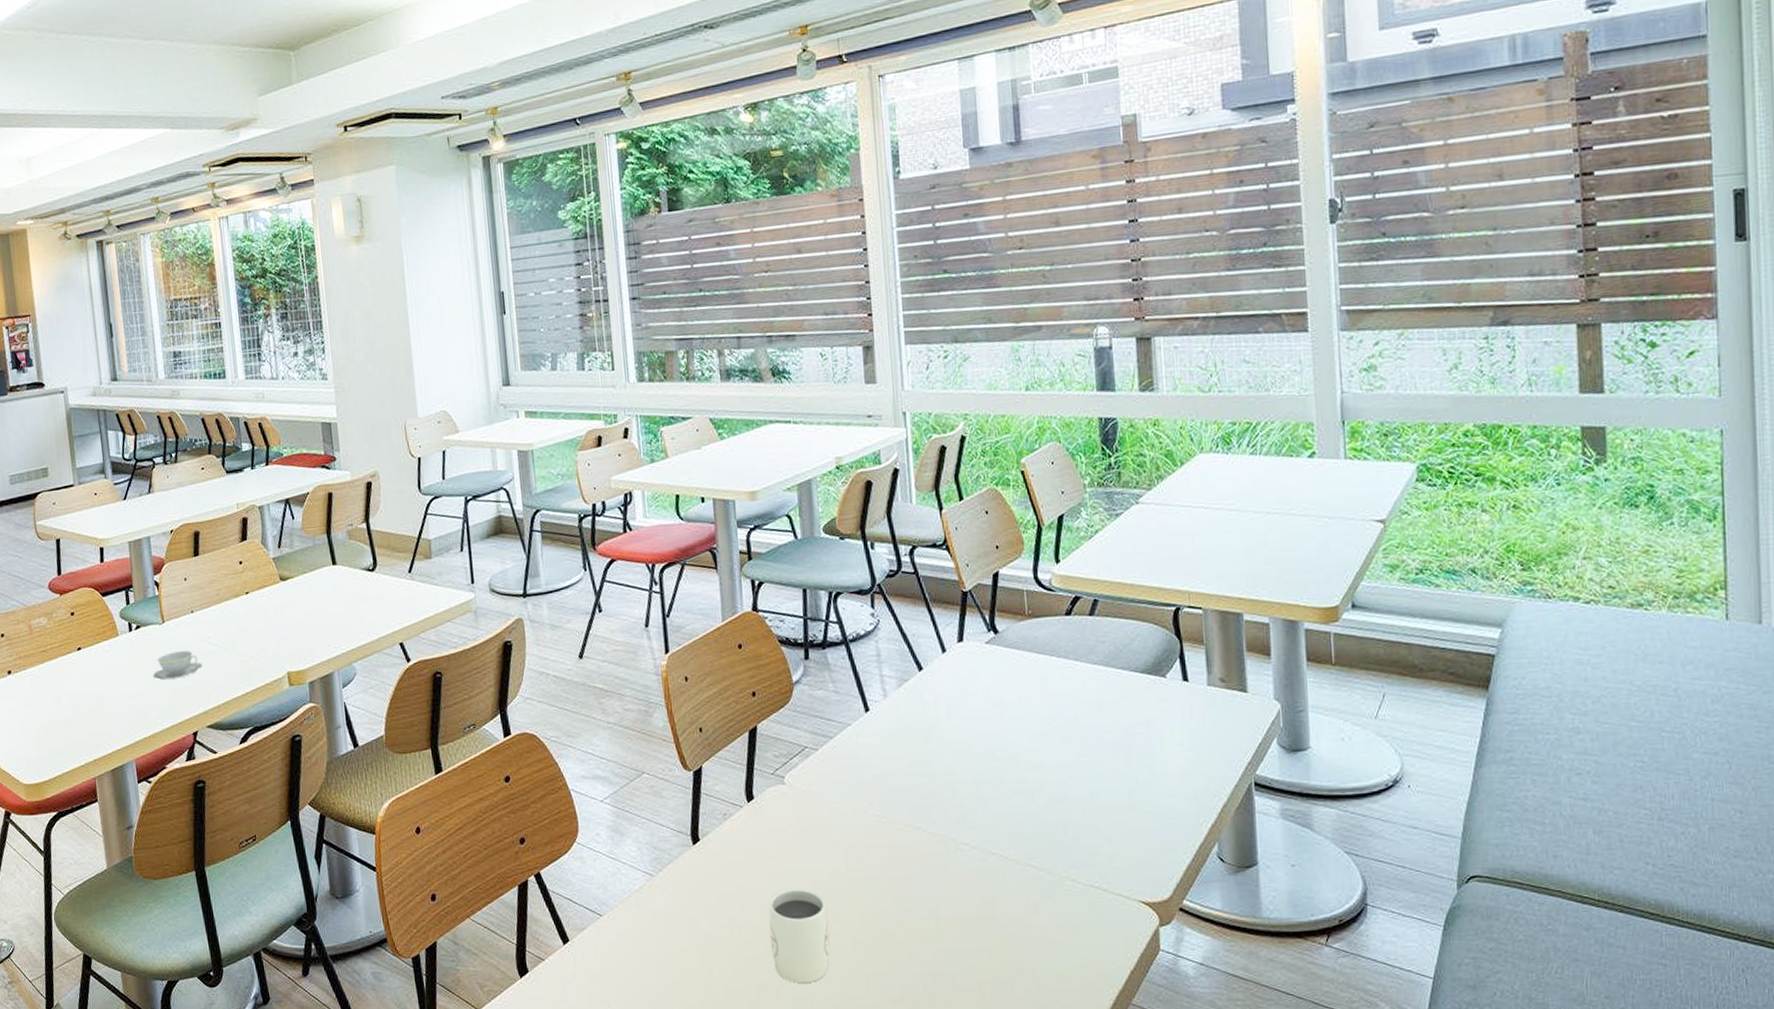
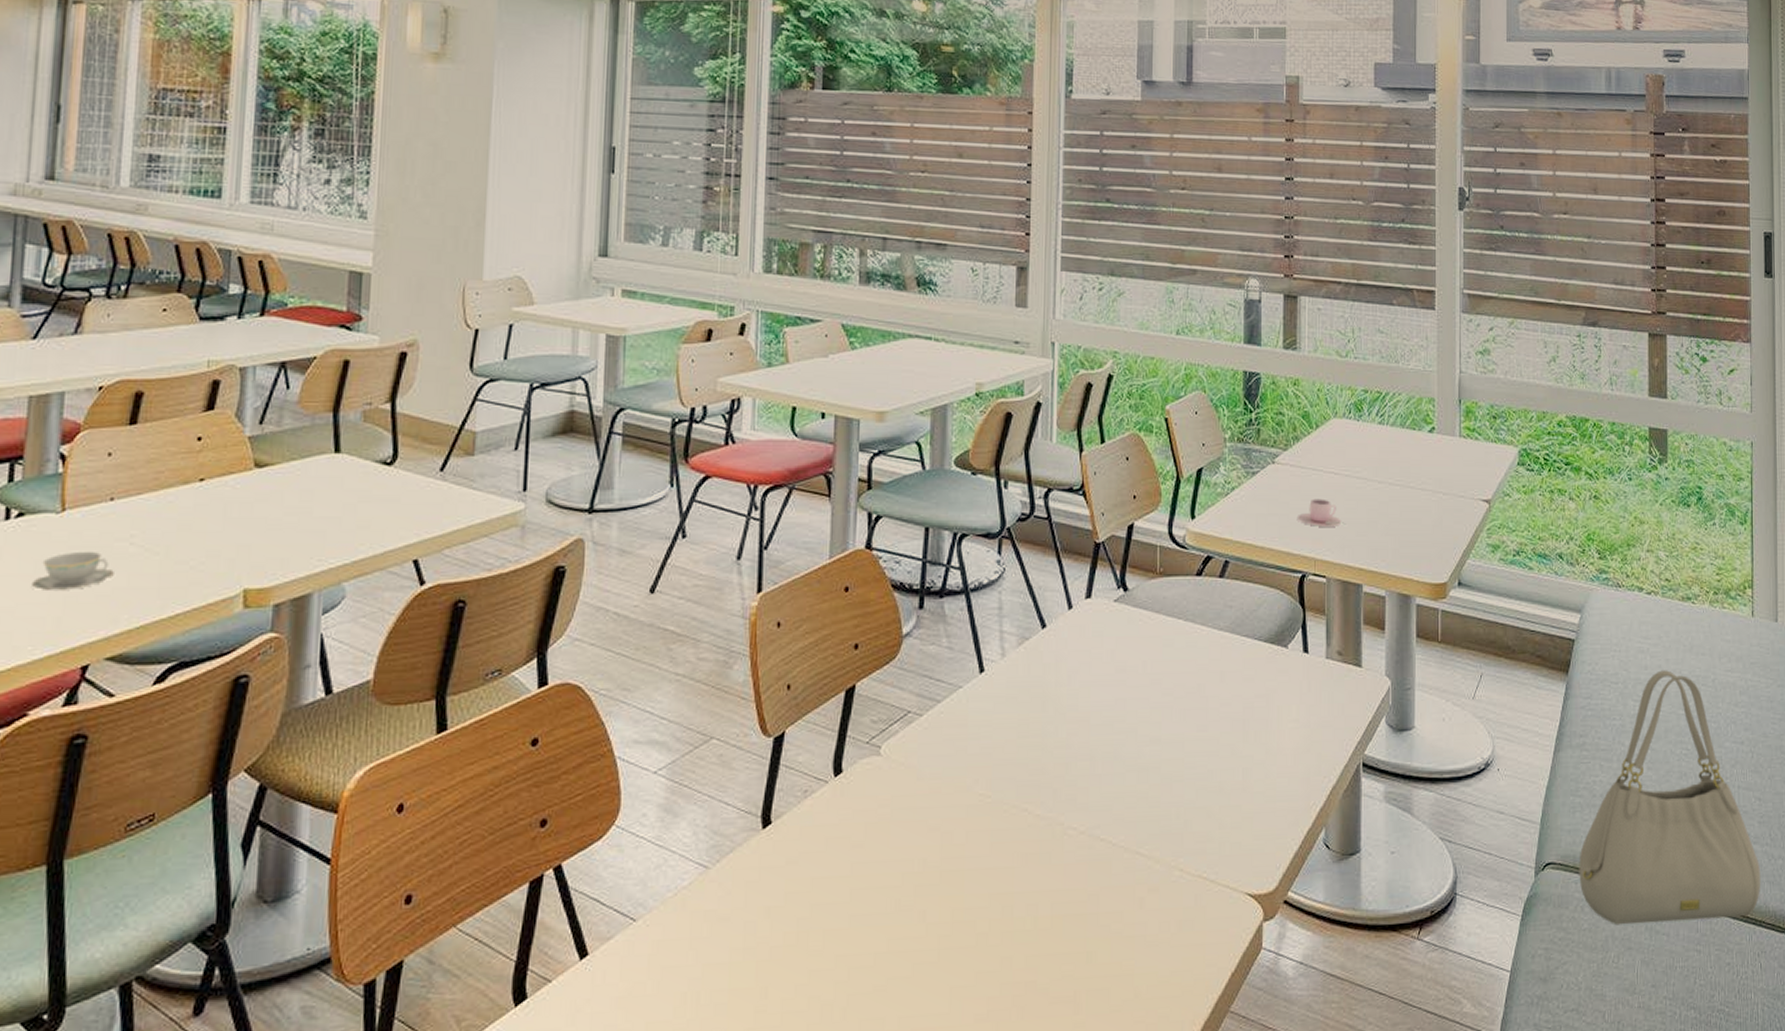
mug: present [768,889,830,983] -> none [841,883,913,1001]
teacup: none [1166,533,1221,561] -> present [1296,499,1346,527]
handbag: none [1510,681,1745,938] -> present [1579,670,1761,926]

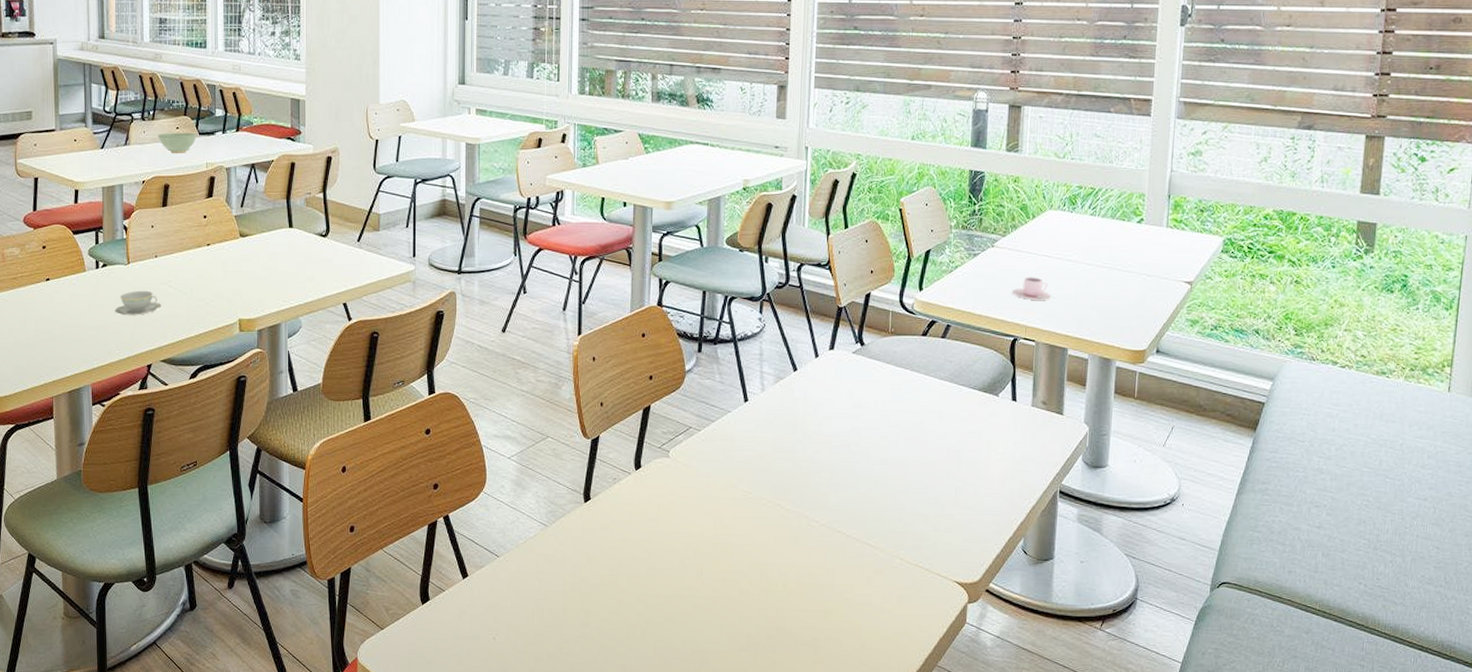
bowl: none [130,317,195,348] -> present [157,133,197,154]
handbag: present [1579,670,1761,926] -> none [1252,433,1432,643]

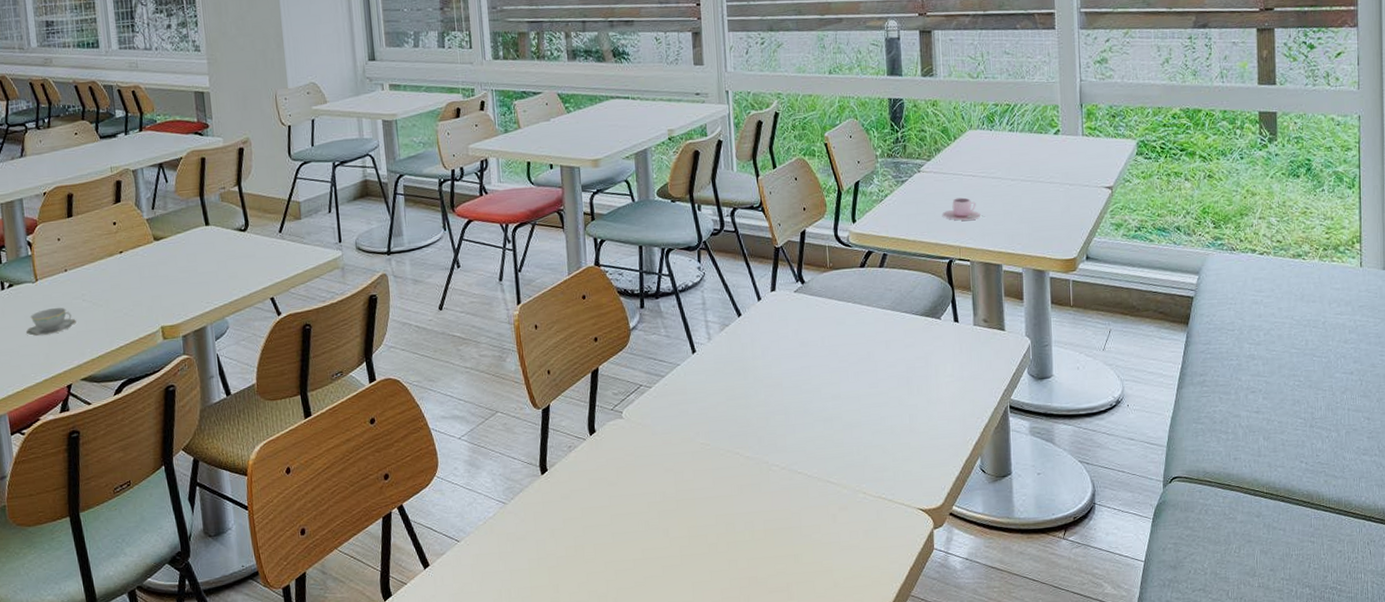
bowl: present [157,133,197,154] -> none [55,137,98,162]

